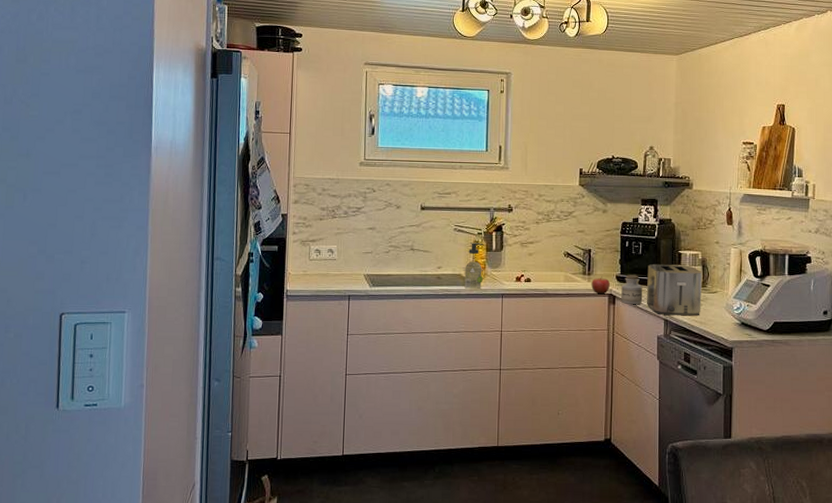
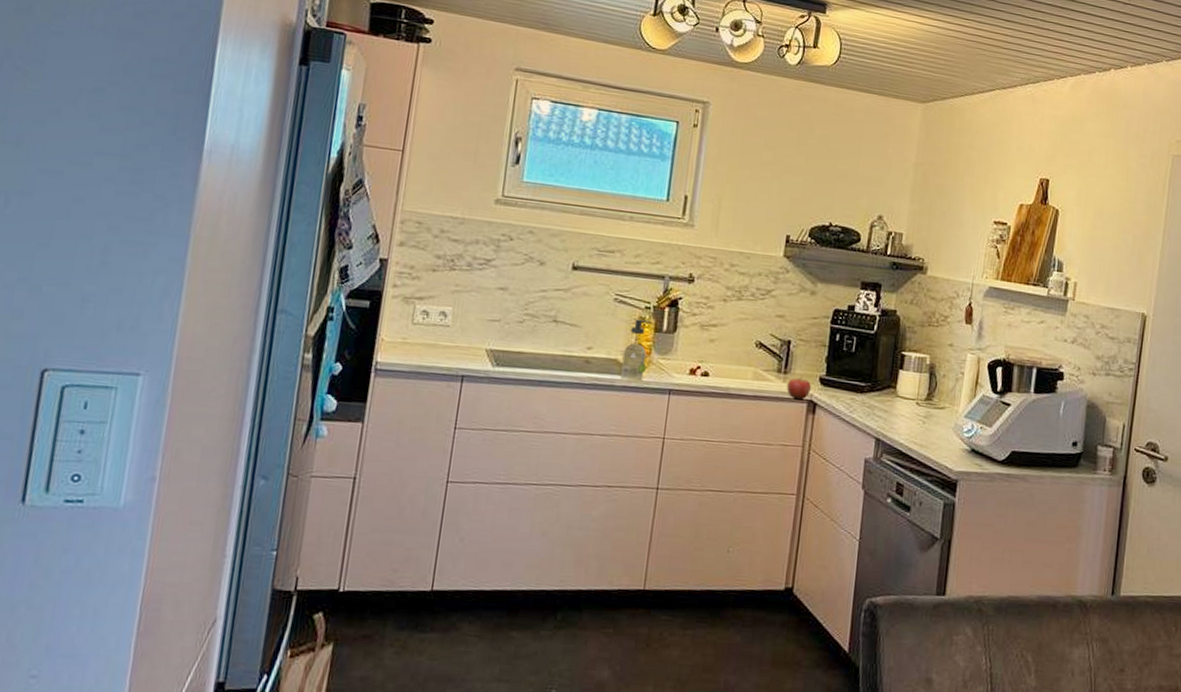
jar: present [621,275,643,305] -> none [823,377,853,417]
toaster: present [647,263,703,316] -> none [855,365,929,436]

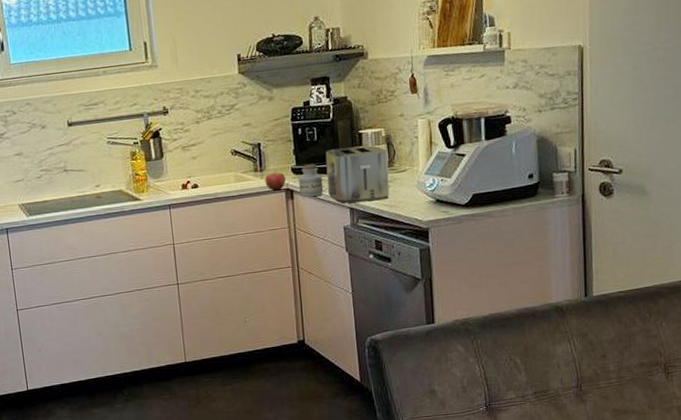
soap dispenser: present [617,319,652,382] -> none [122,153,146,204]
jar: none [823,377,853,417] -> present [298,164,324,198]
toaster: none [855,365,929,436] -> present [325,145,390,204]

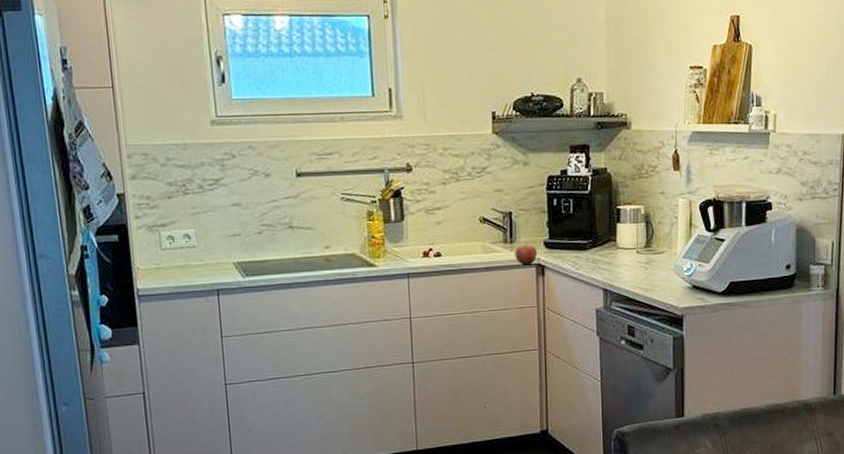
jar: present [298,164,324,198] -> none [551,239,577,275]
toaster: present [325,145,390,204] -> none [580,223,646,284]

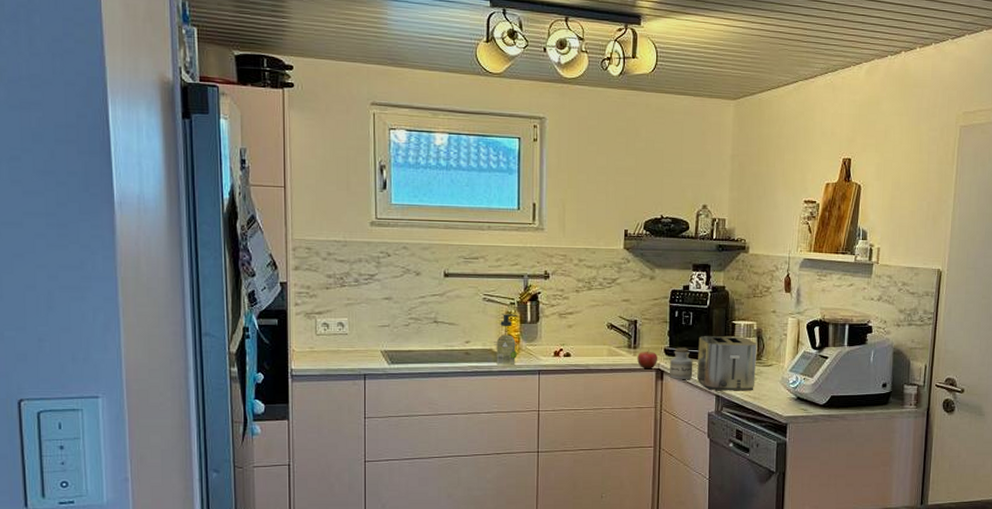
soap dispenser: none [356,213,383,271] -> present [494,314,518,366]
jar: none [551,239,577,275] -> present [670,347,693,380]
toaster: none [580,223,646,284] -> present [697,335,758,391]

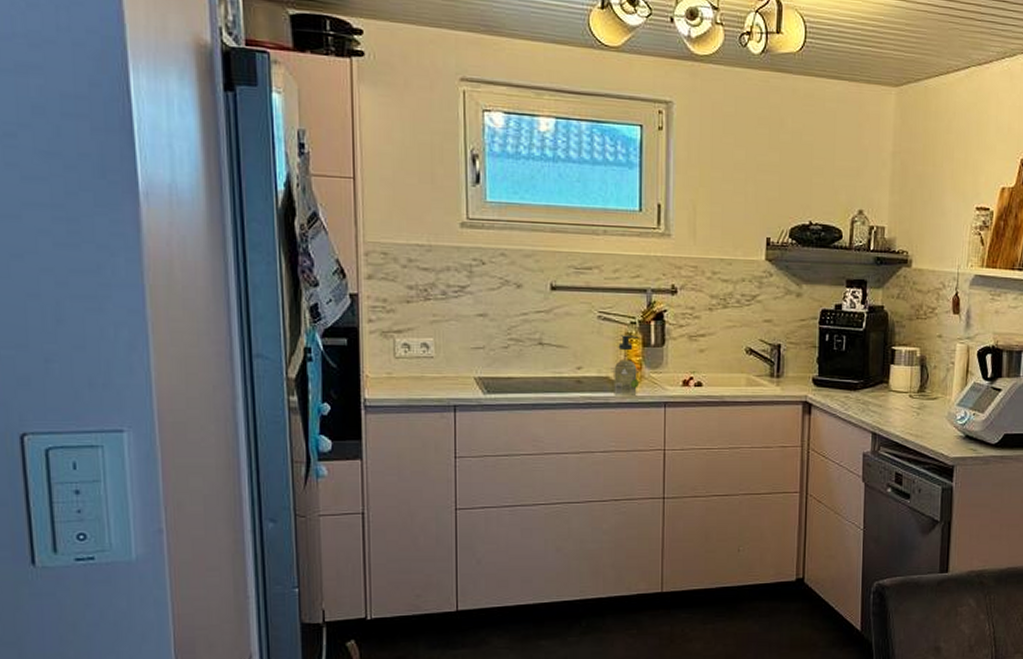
fruit: present [637,349,657,368] -> none [781,379,804,401]
jar: present [670,347,693,380] -> none [819,377,846,415]
toaster: present [697,335,758,391] -> none [851,362,921,428]

